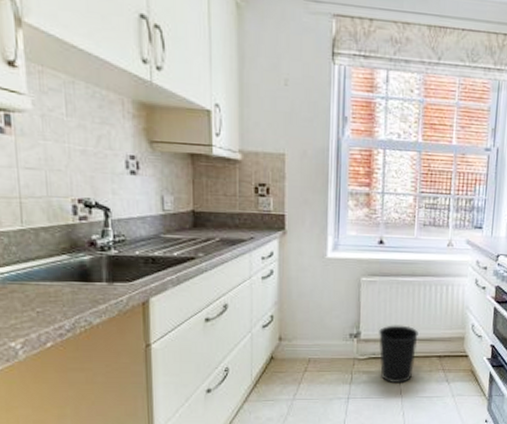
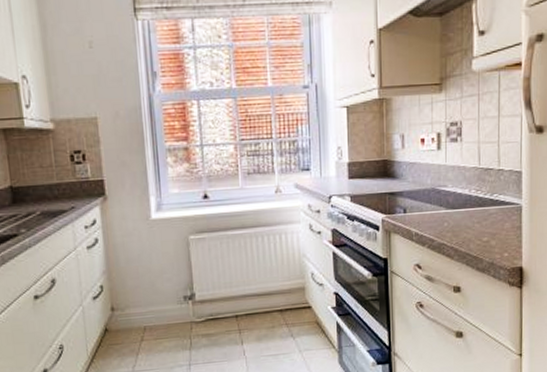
wastebasket: present [378,325,418,384] -> none [214,281,256,344]

